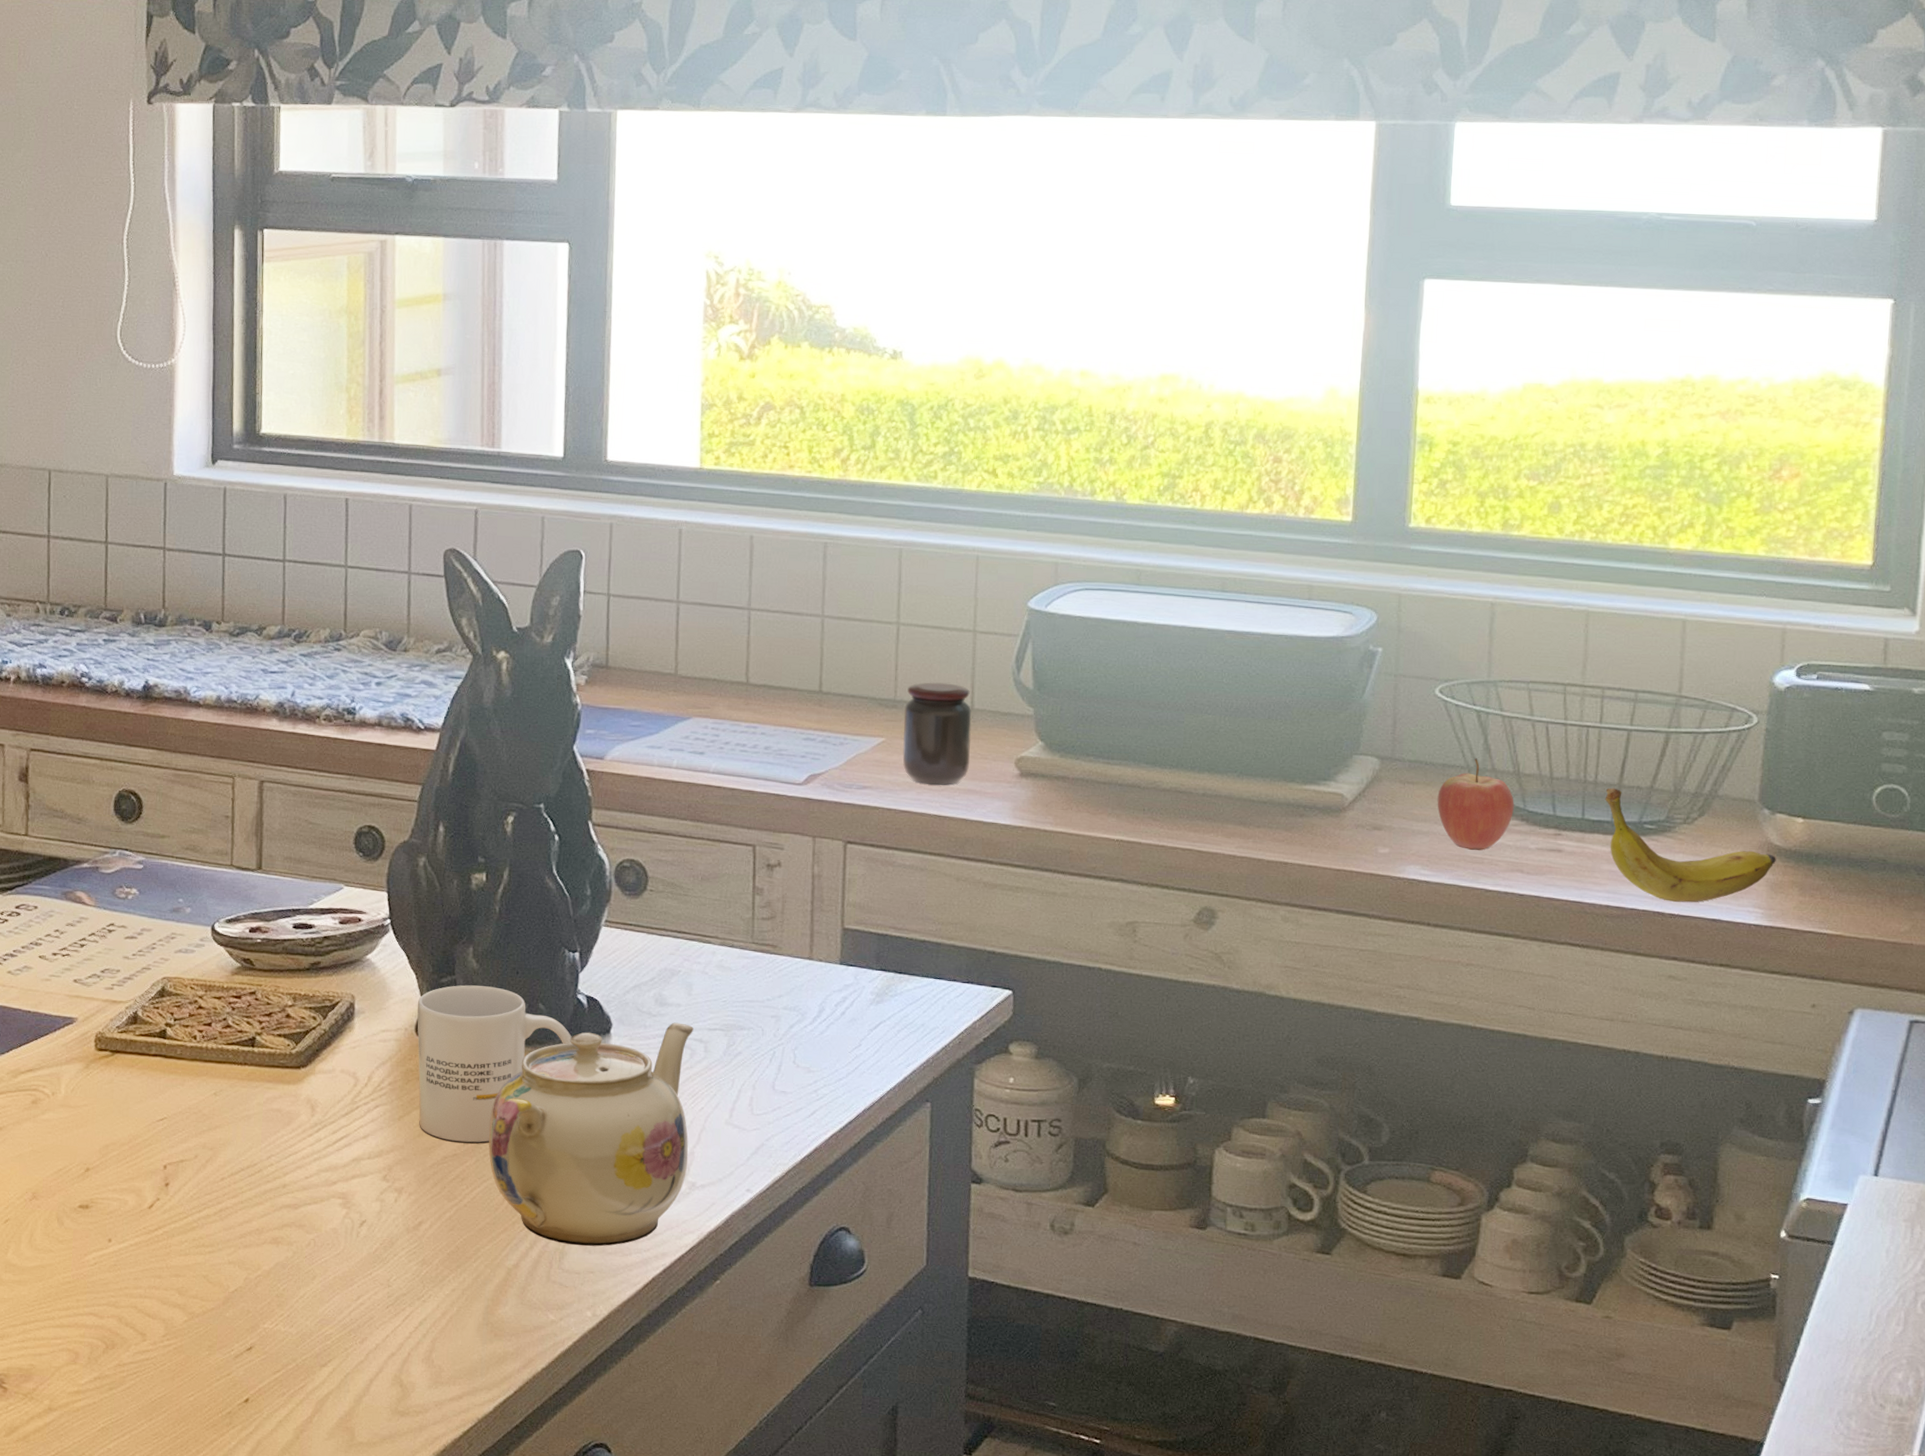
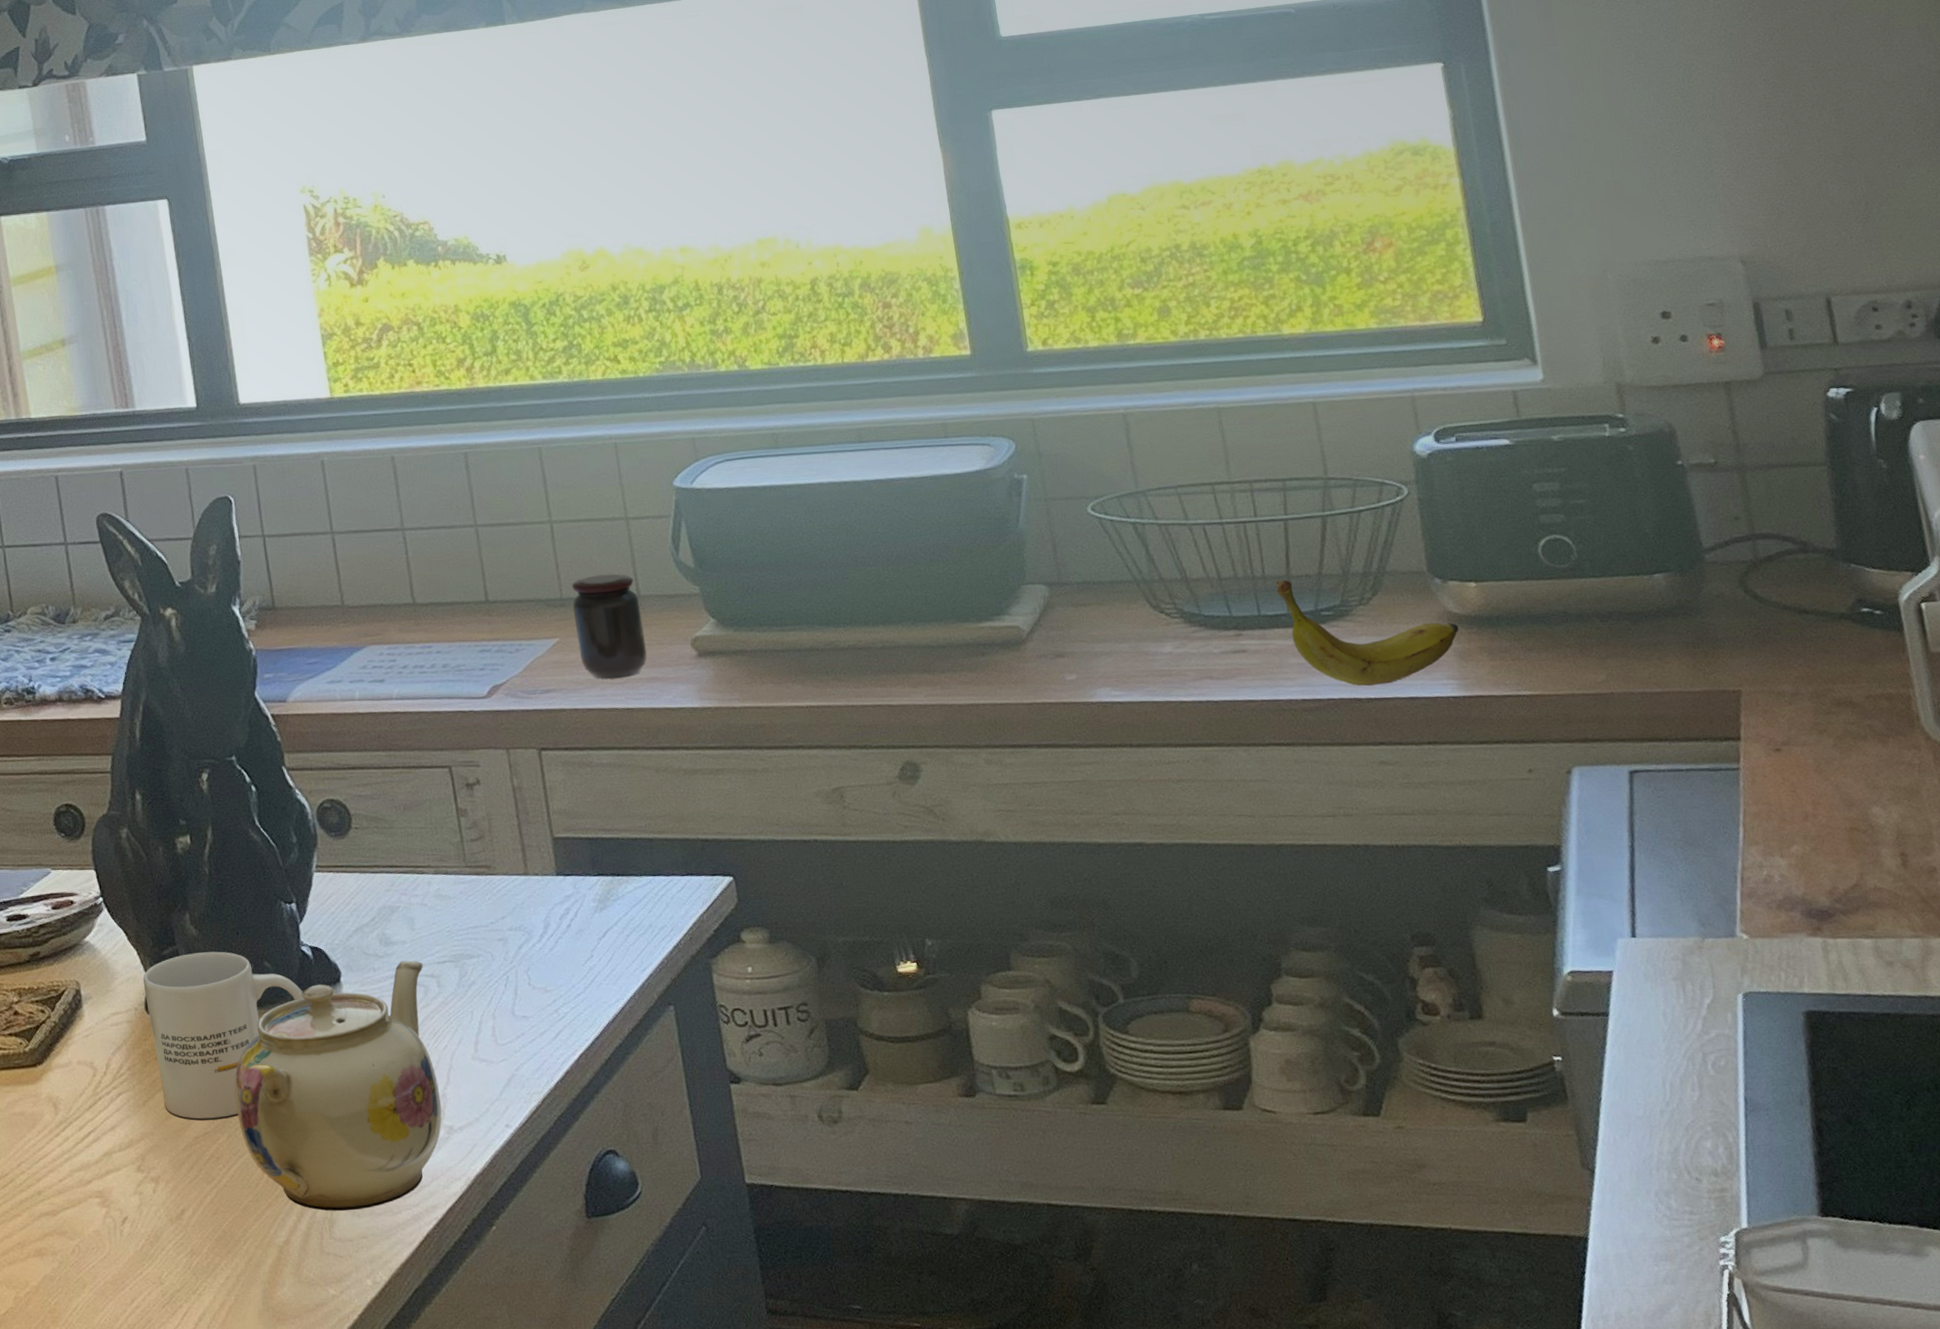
fruit: present [1437,758,1514,850] -> none [1112,570,1191,664]

